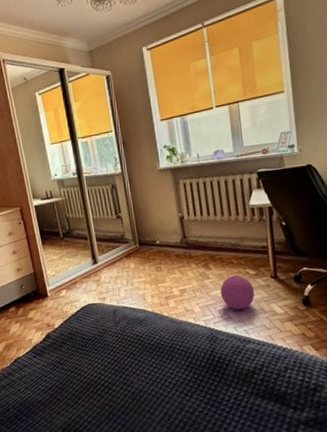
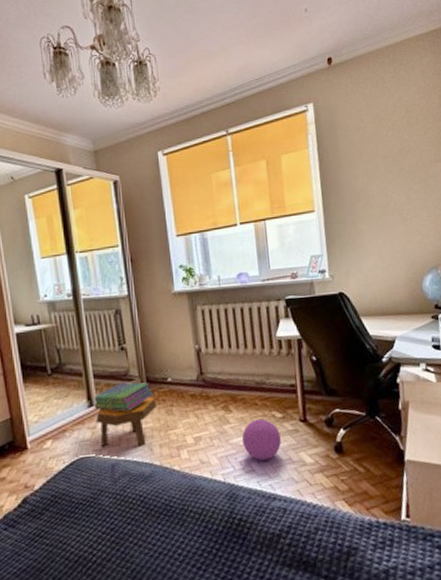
stack of books: none [97,244,145,268] -> present [93,382,153,411]
footstool: none [99,256,148,297] -> present [96,396,157,448]

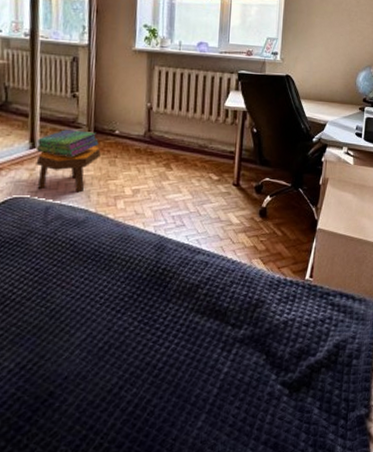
ball: present [241,418,282,460] -> none [177,179,214,217]

